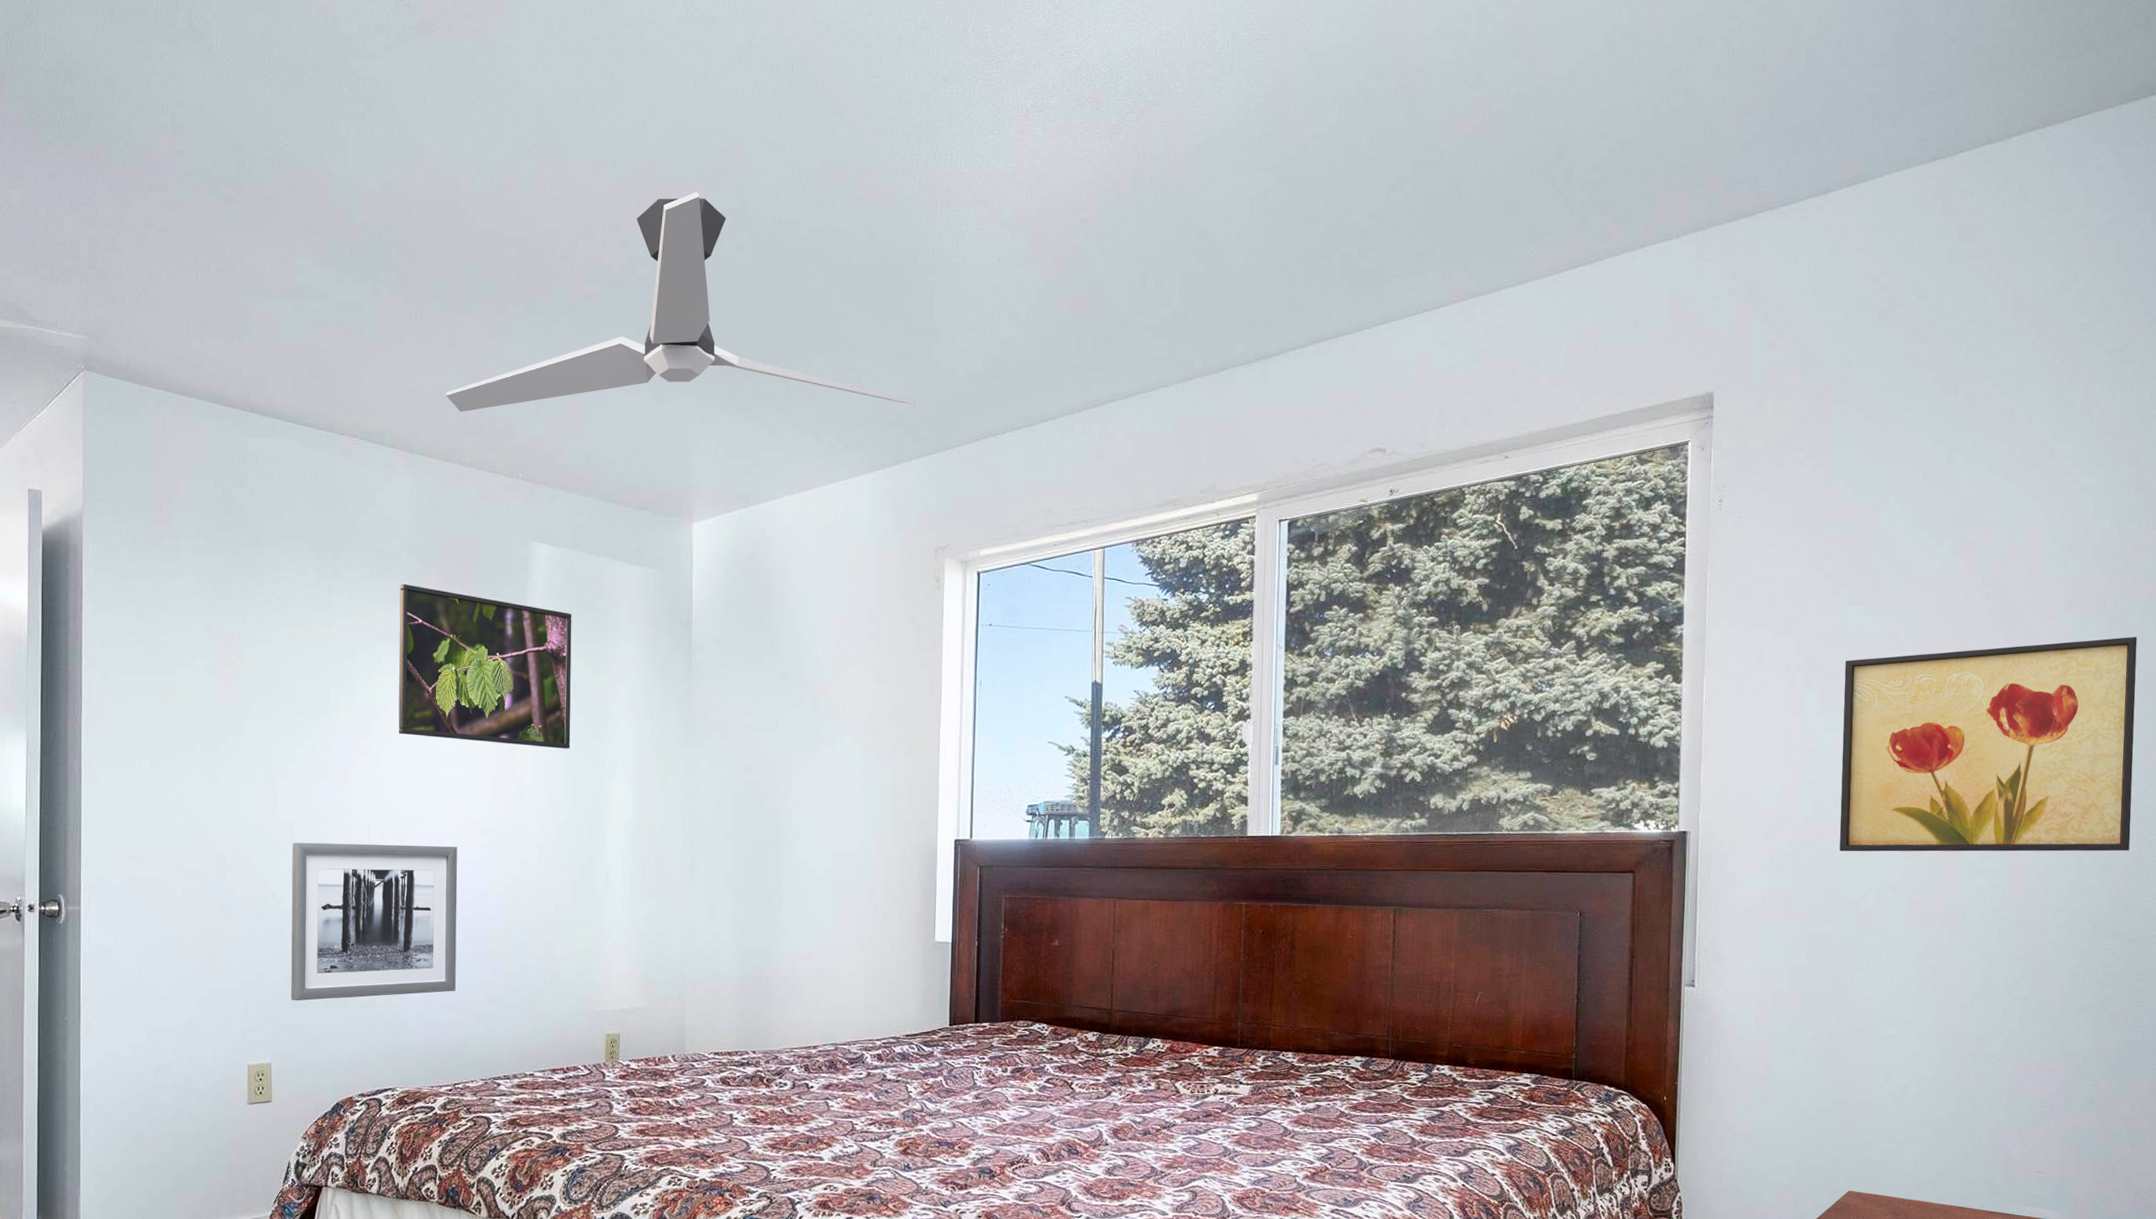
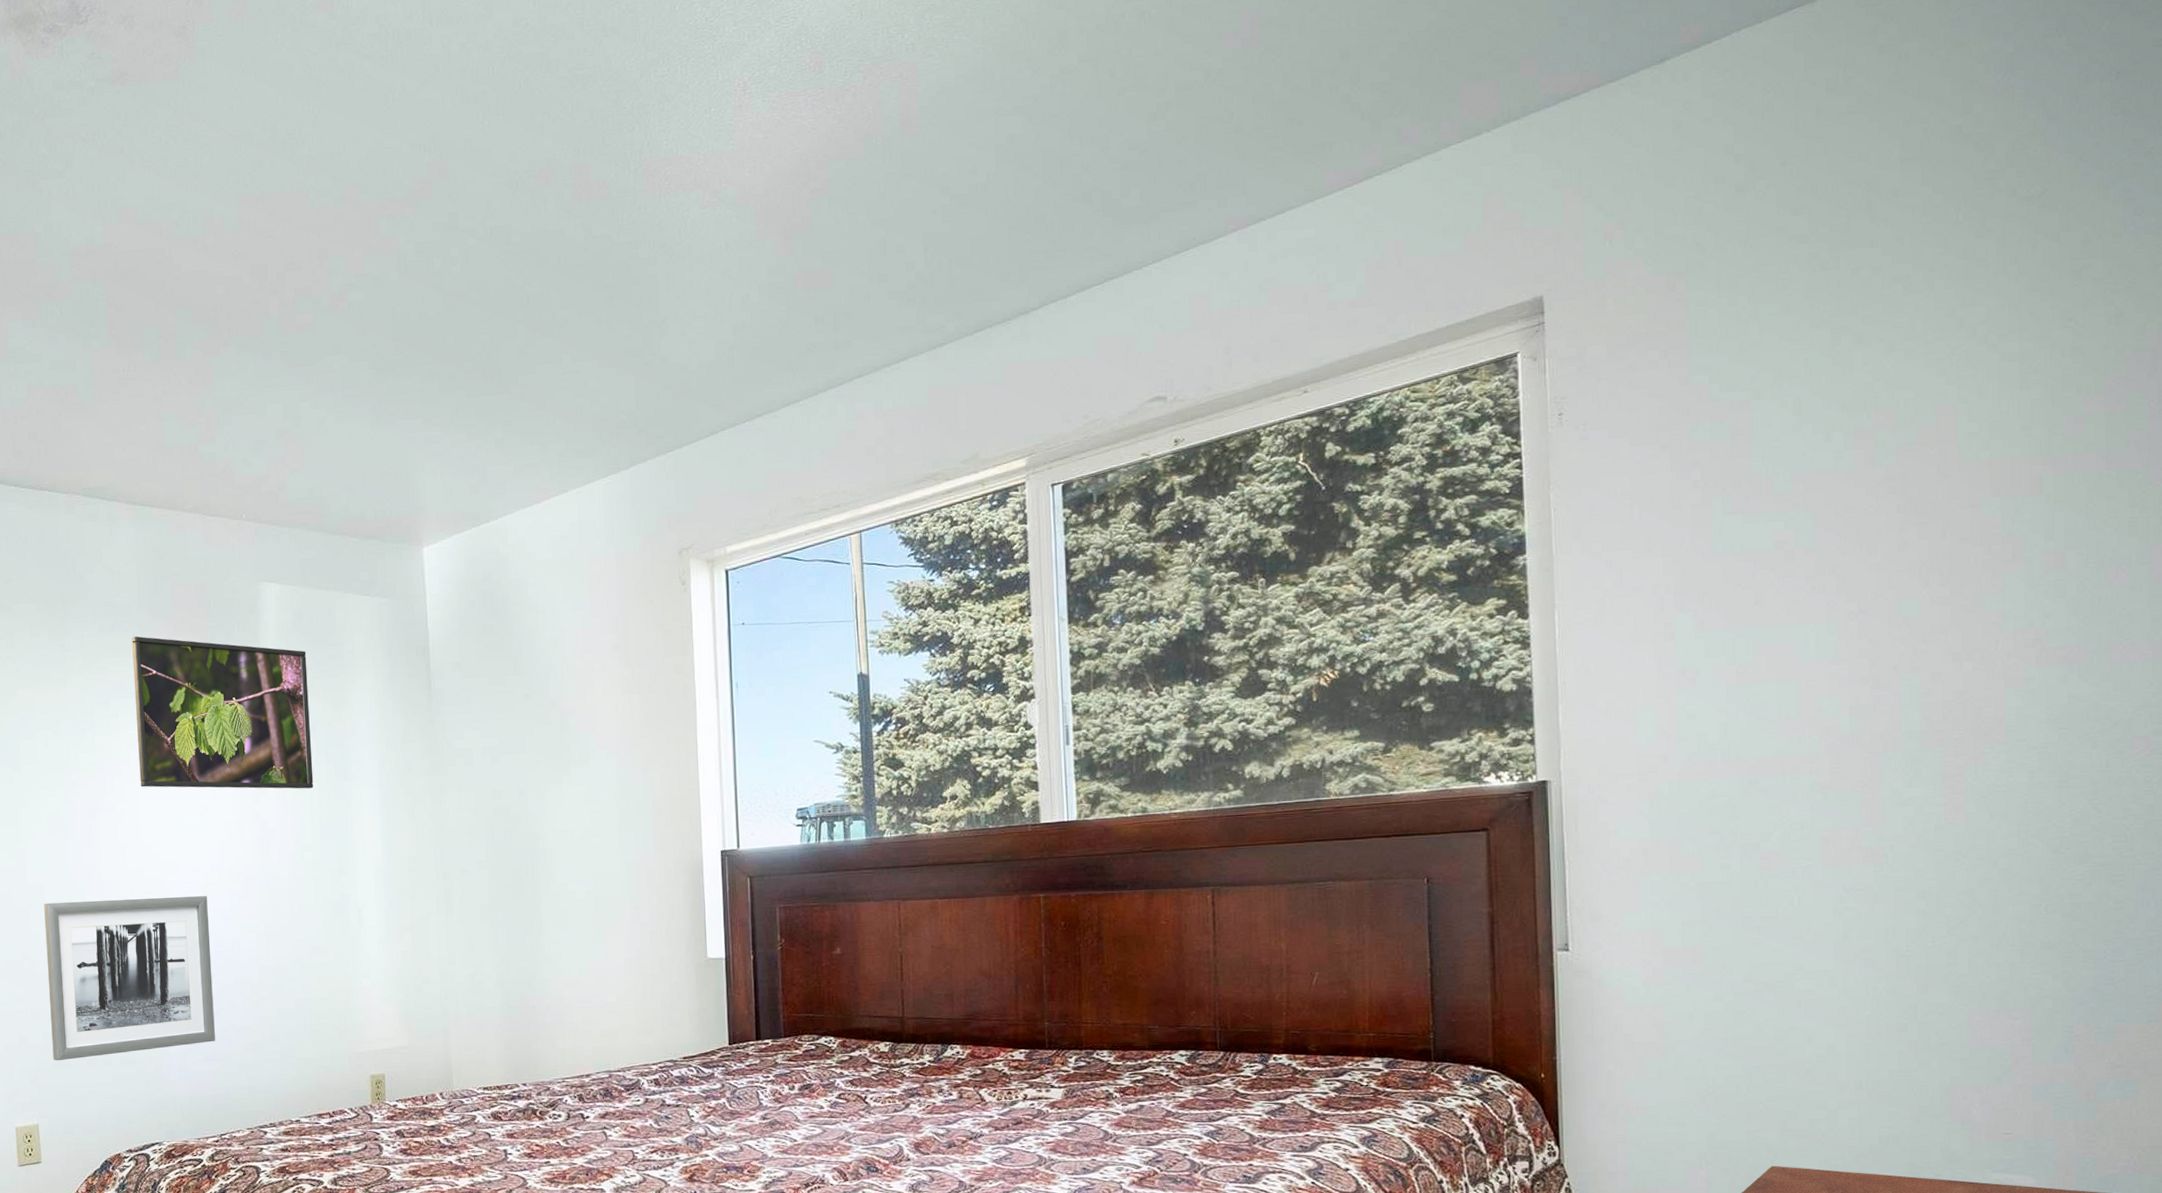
ceiling fan: present [445,191,916,412] -> none [163,209,647,459]
wall art: present [1839,636,2138,852] -> none [1724,518,2094,790]

